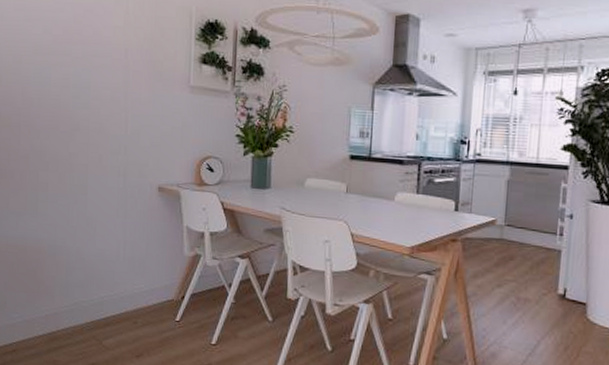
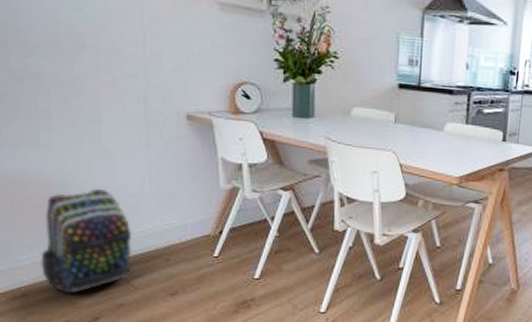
backpack: none [30,254,106,351] -> present [40,188,132,294]

